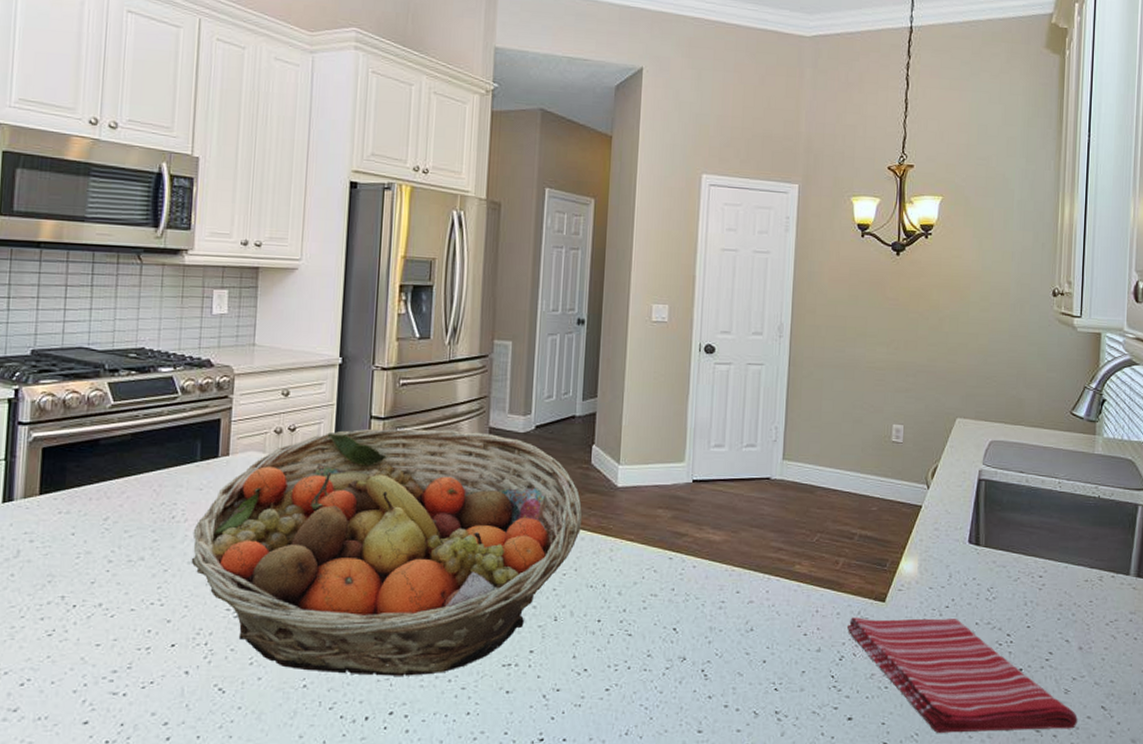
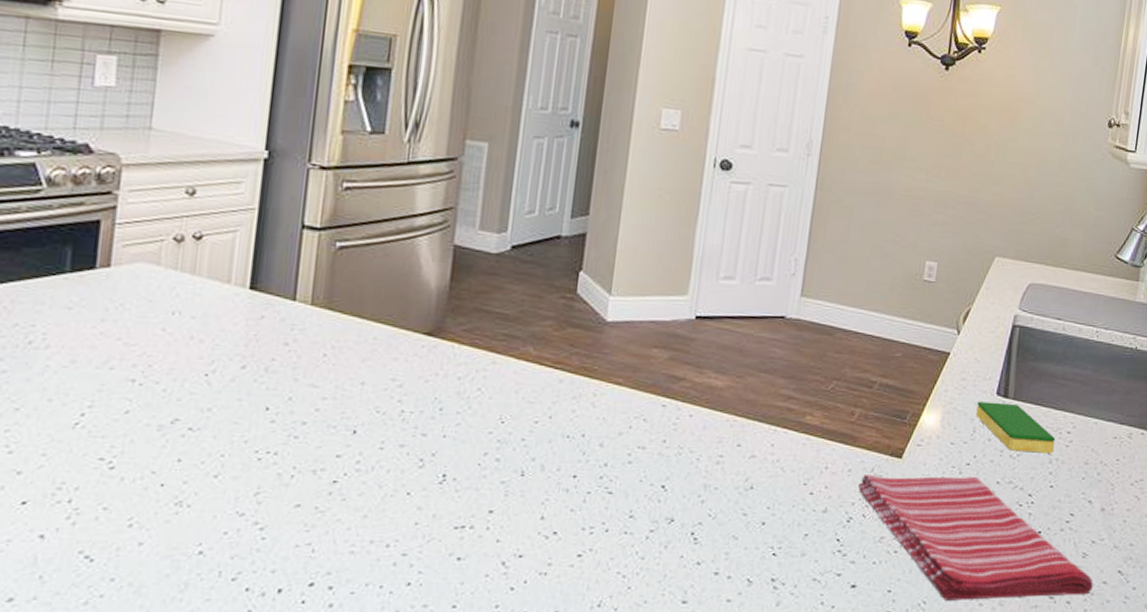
fruit basket: present [191,428,583,676] -> none [52,241,563,540]
dish sponge: none [951,549,1029,596] -> present [976,401,1056,453]

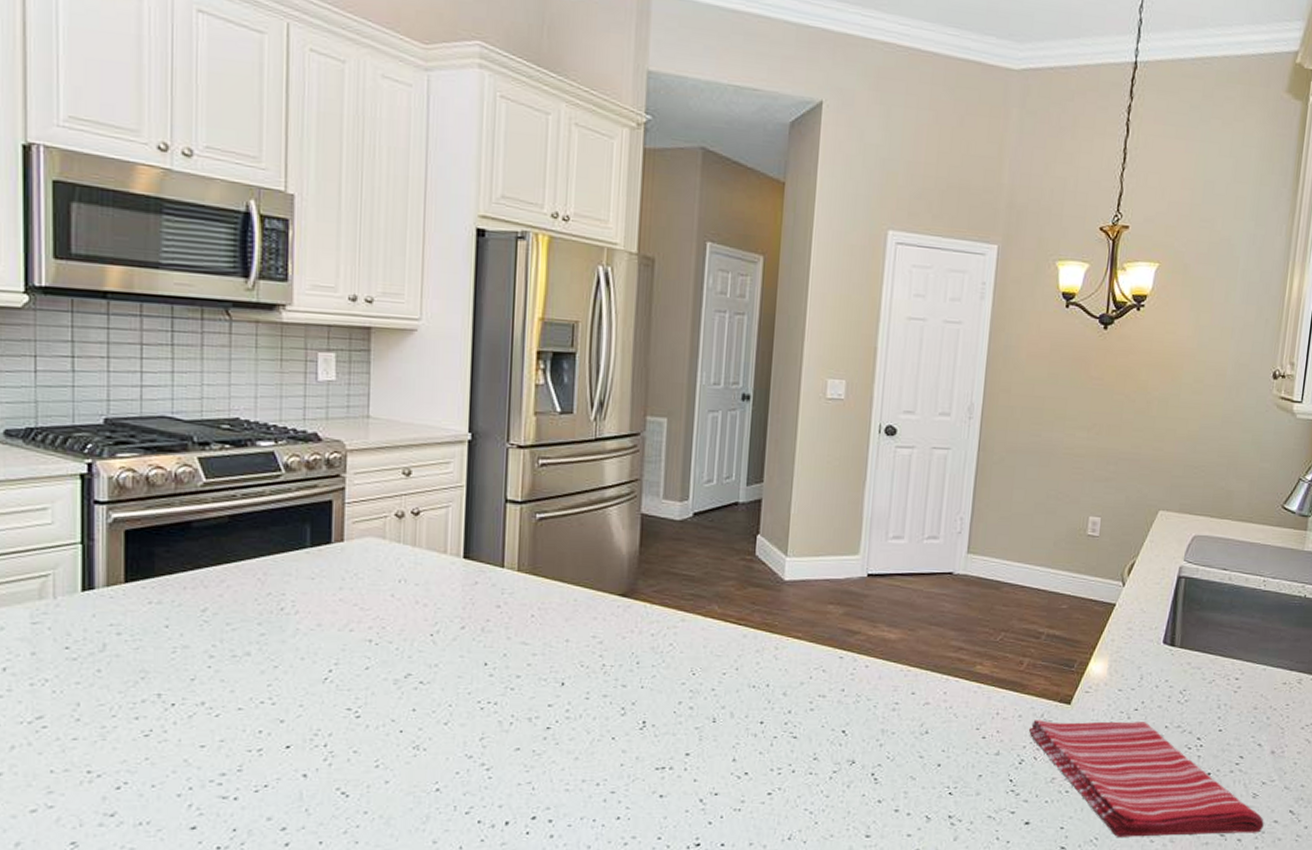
dish sponge: present [976,401,1056,453] -> none [1143,650,1224,699]

